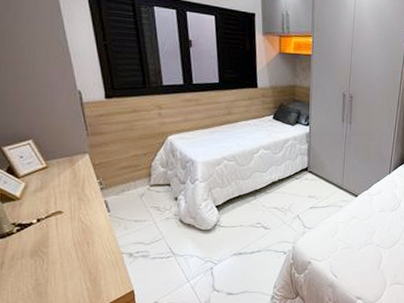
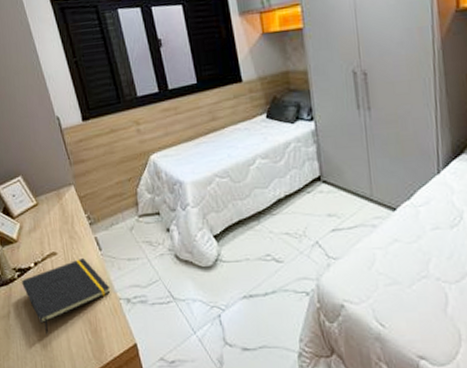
notepad: none [21,217,114,283] -> present [22,257,110,335]

